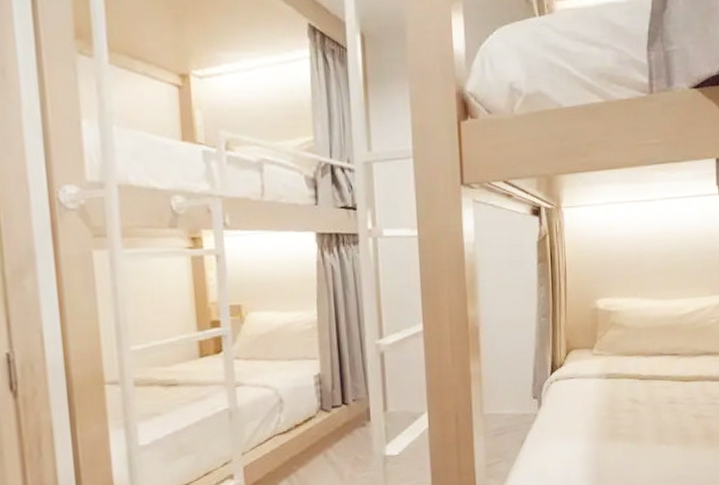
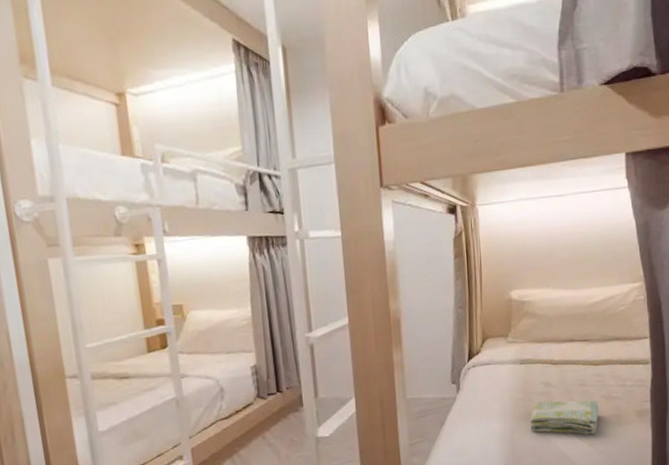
towel: none [615,419,689,457] -> present [529,400,599,435]

